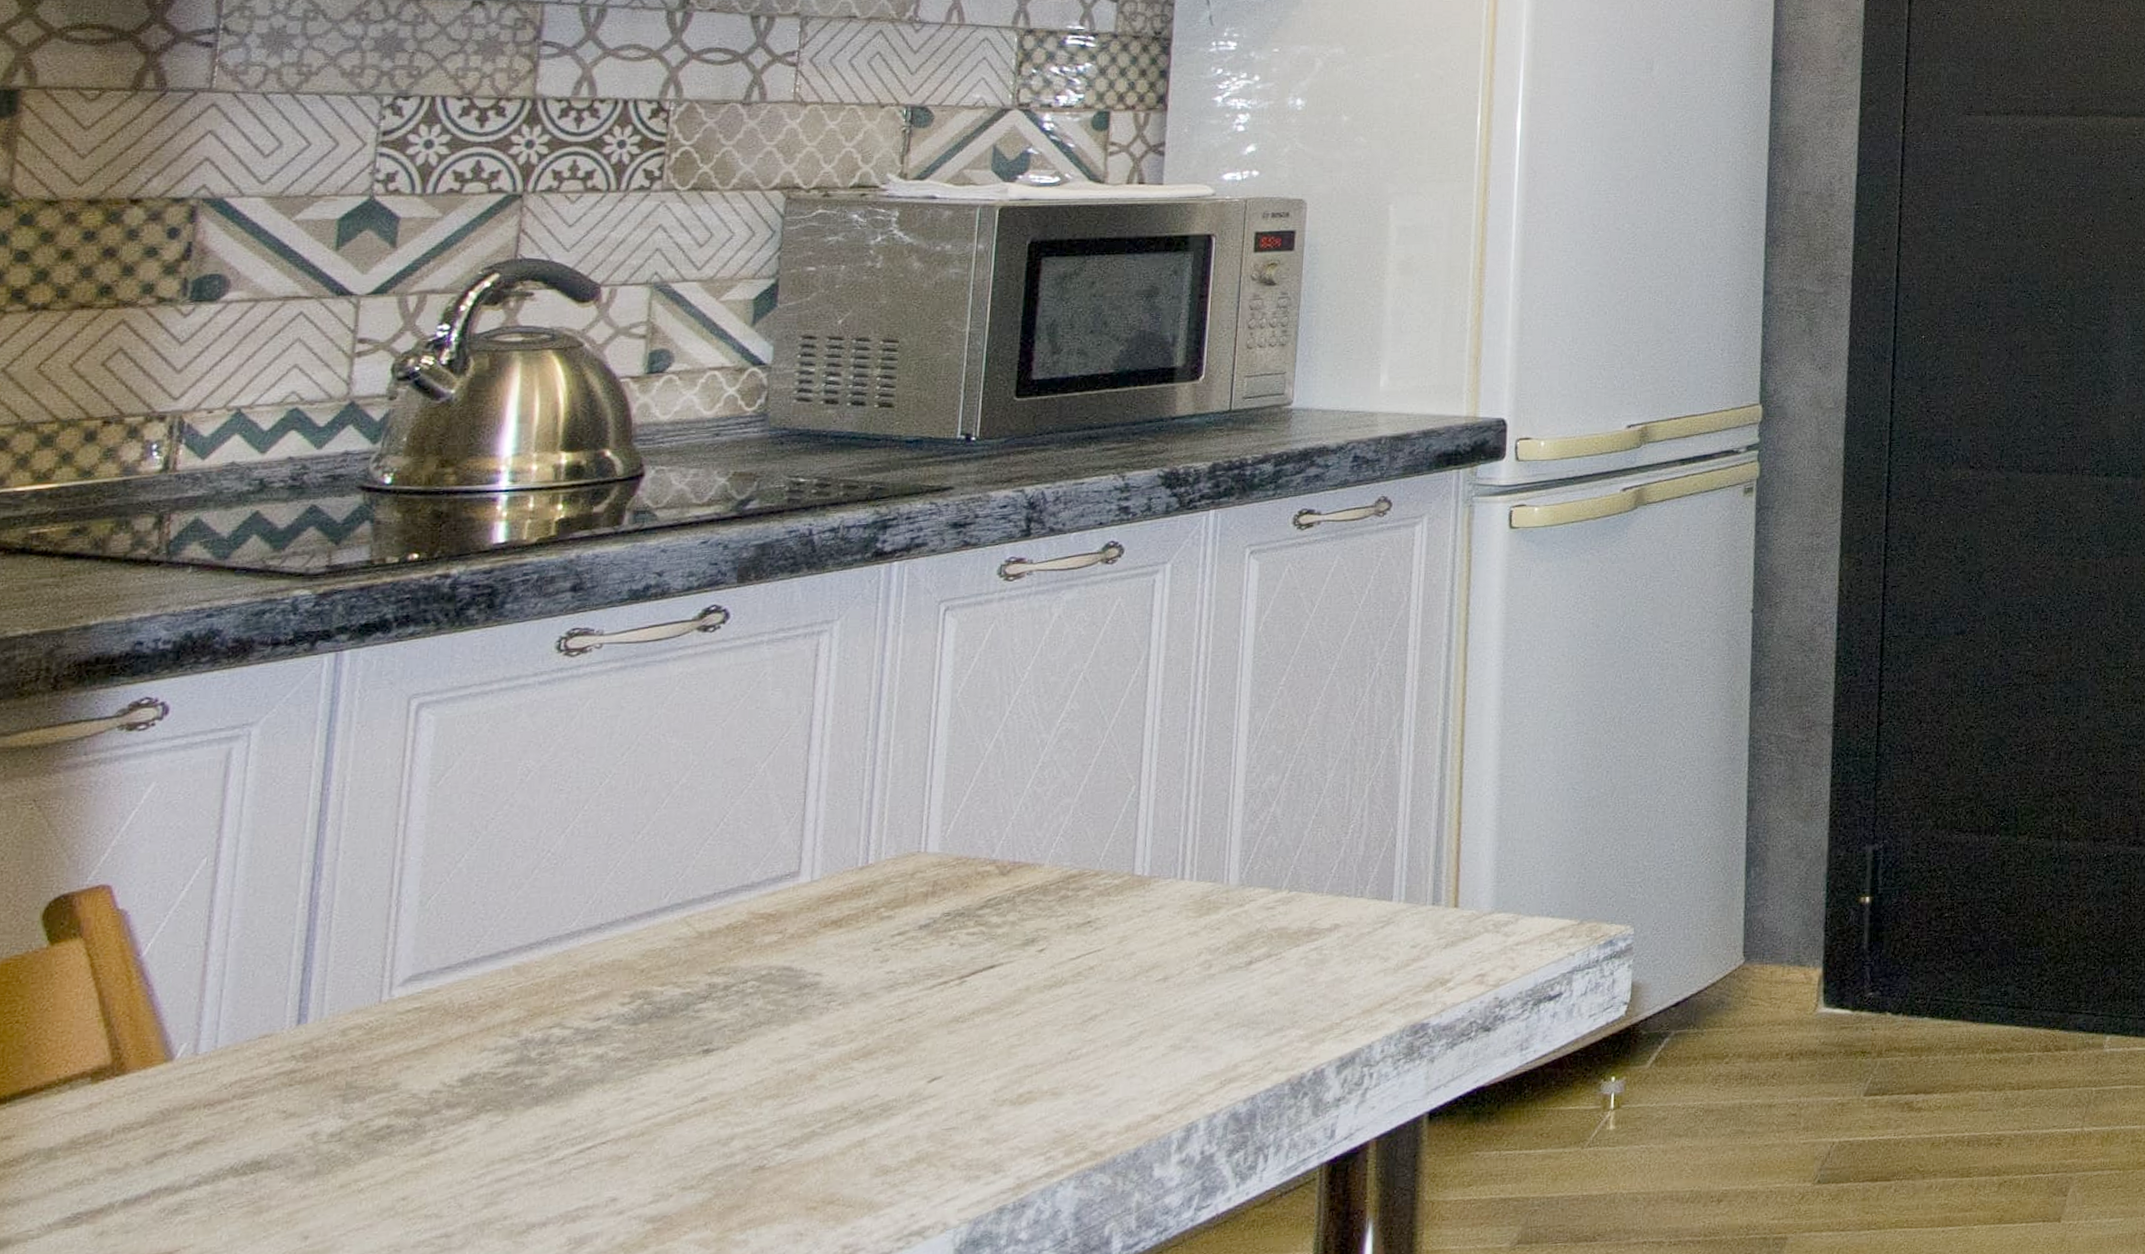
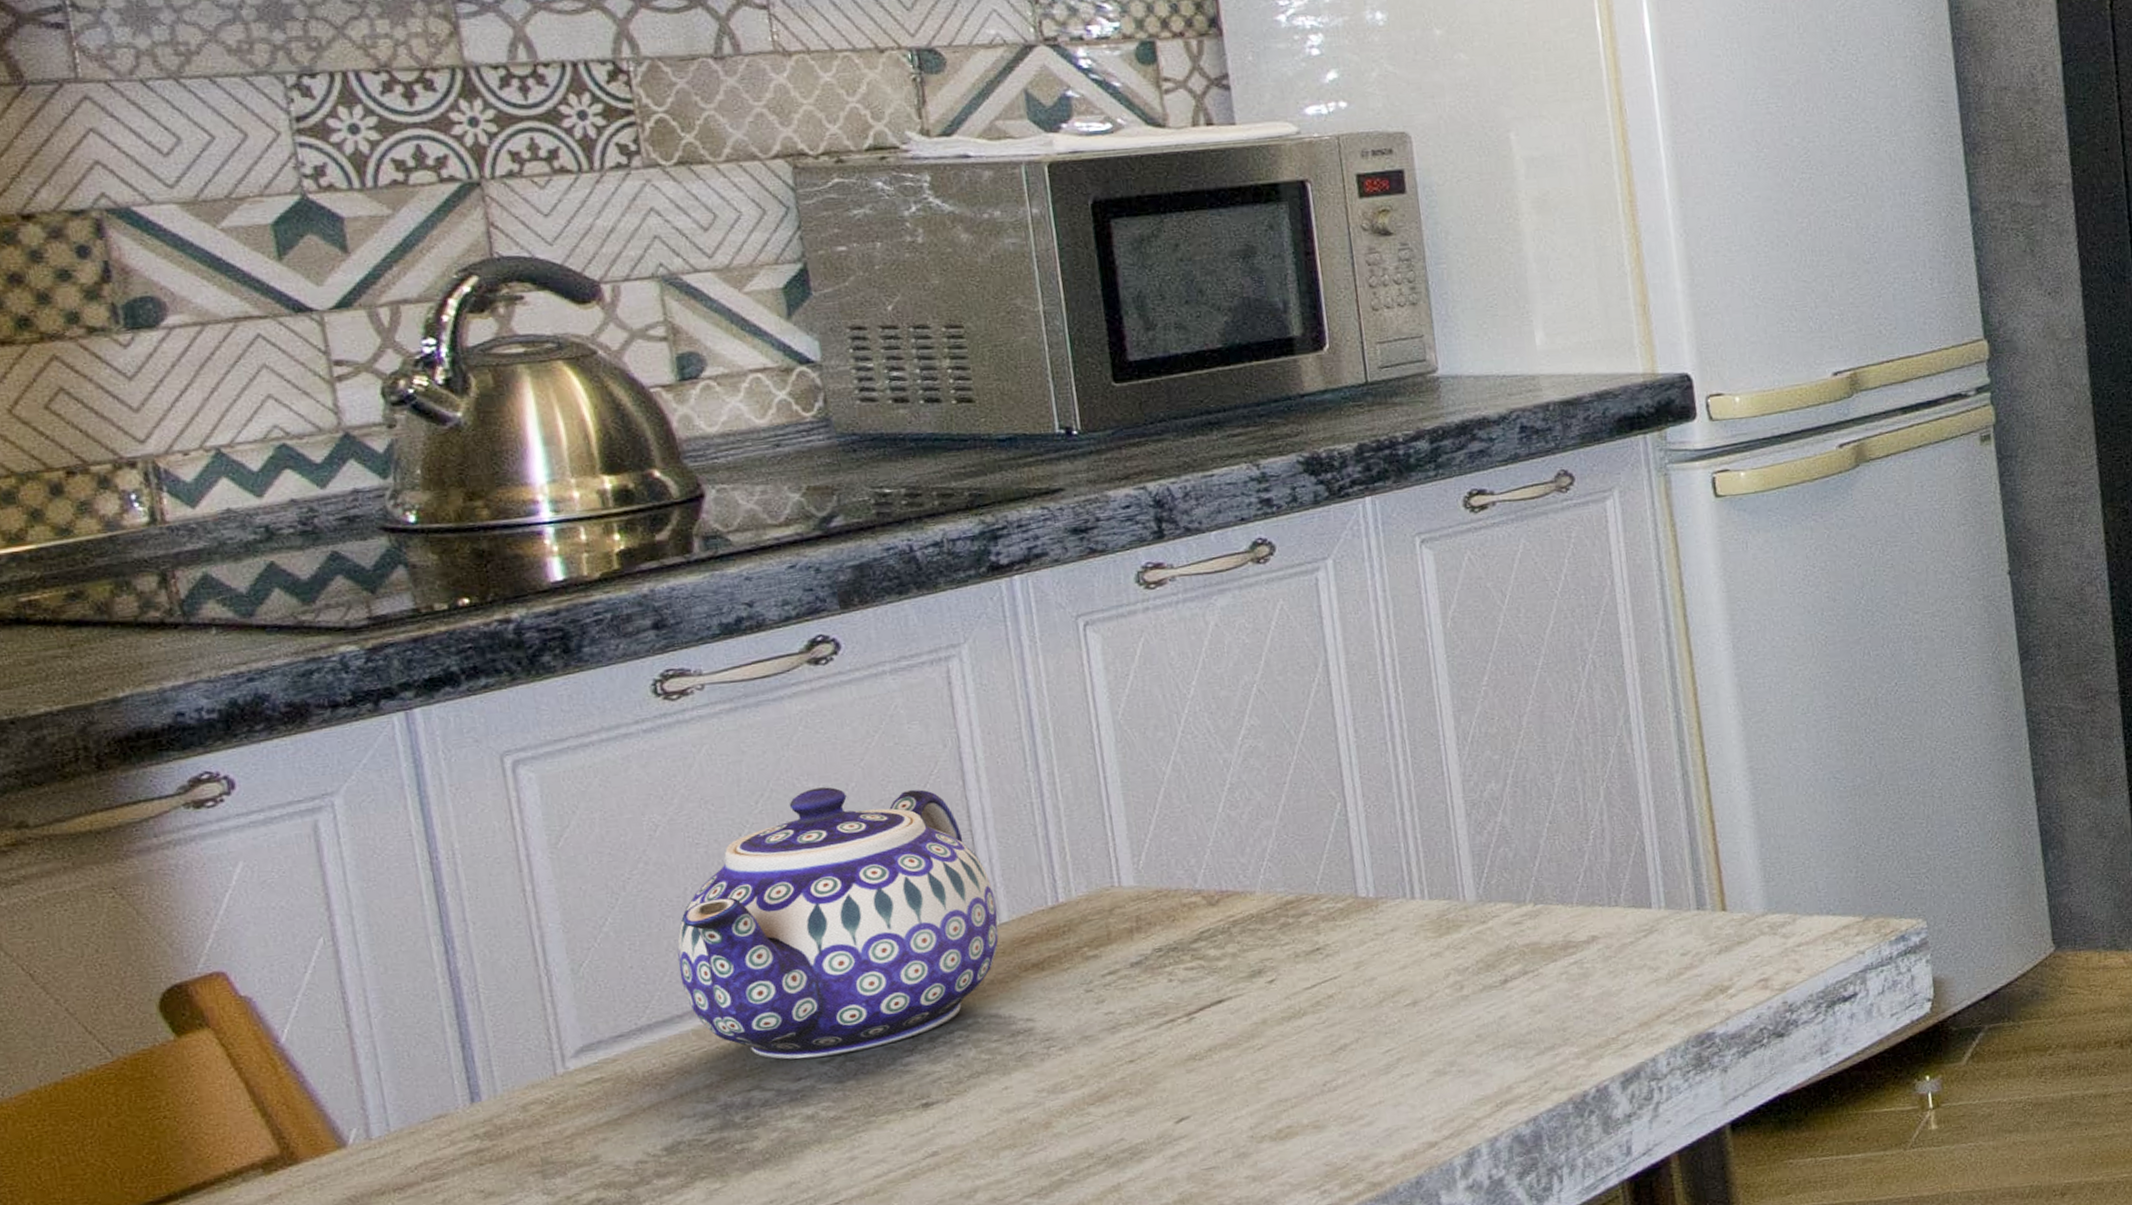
teapot: none [515,744,813,1000] -> present [677,787,999,1060]

